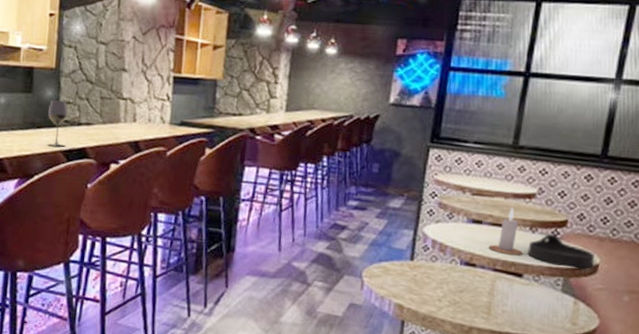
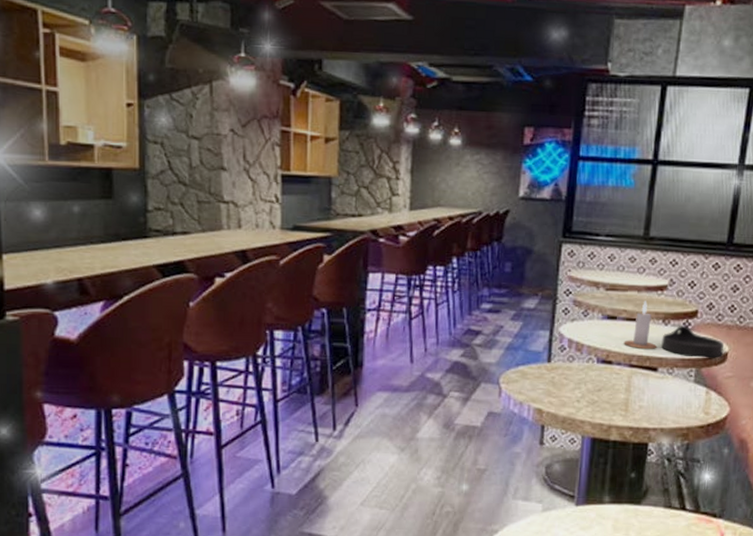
wineglass: present [47,99,68,147] -> none [135,205,159,262]

